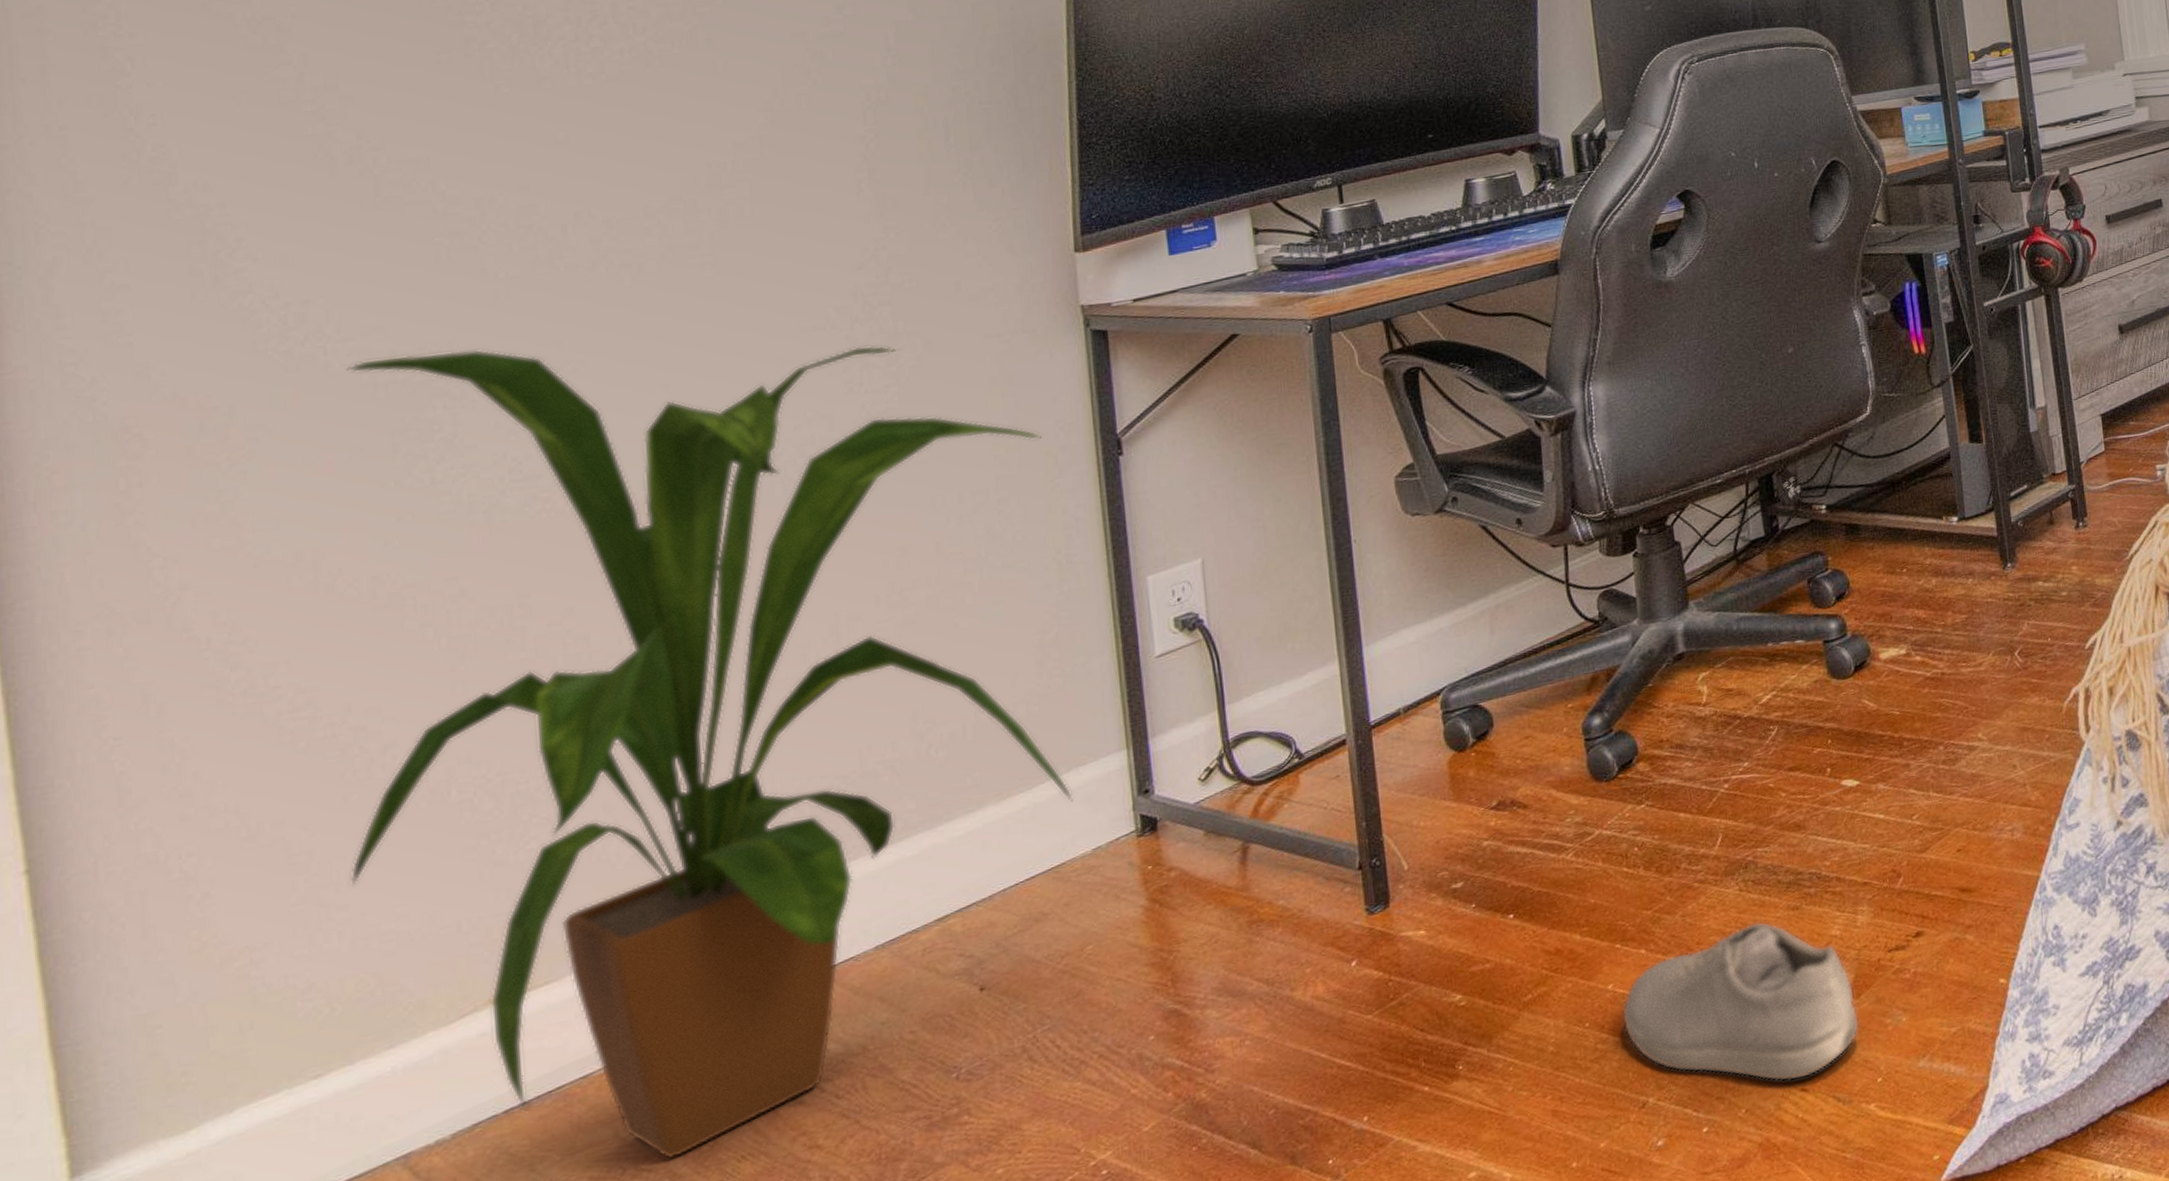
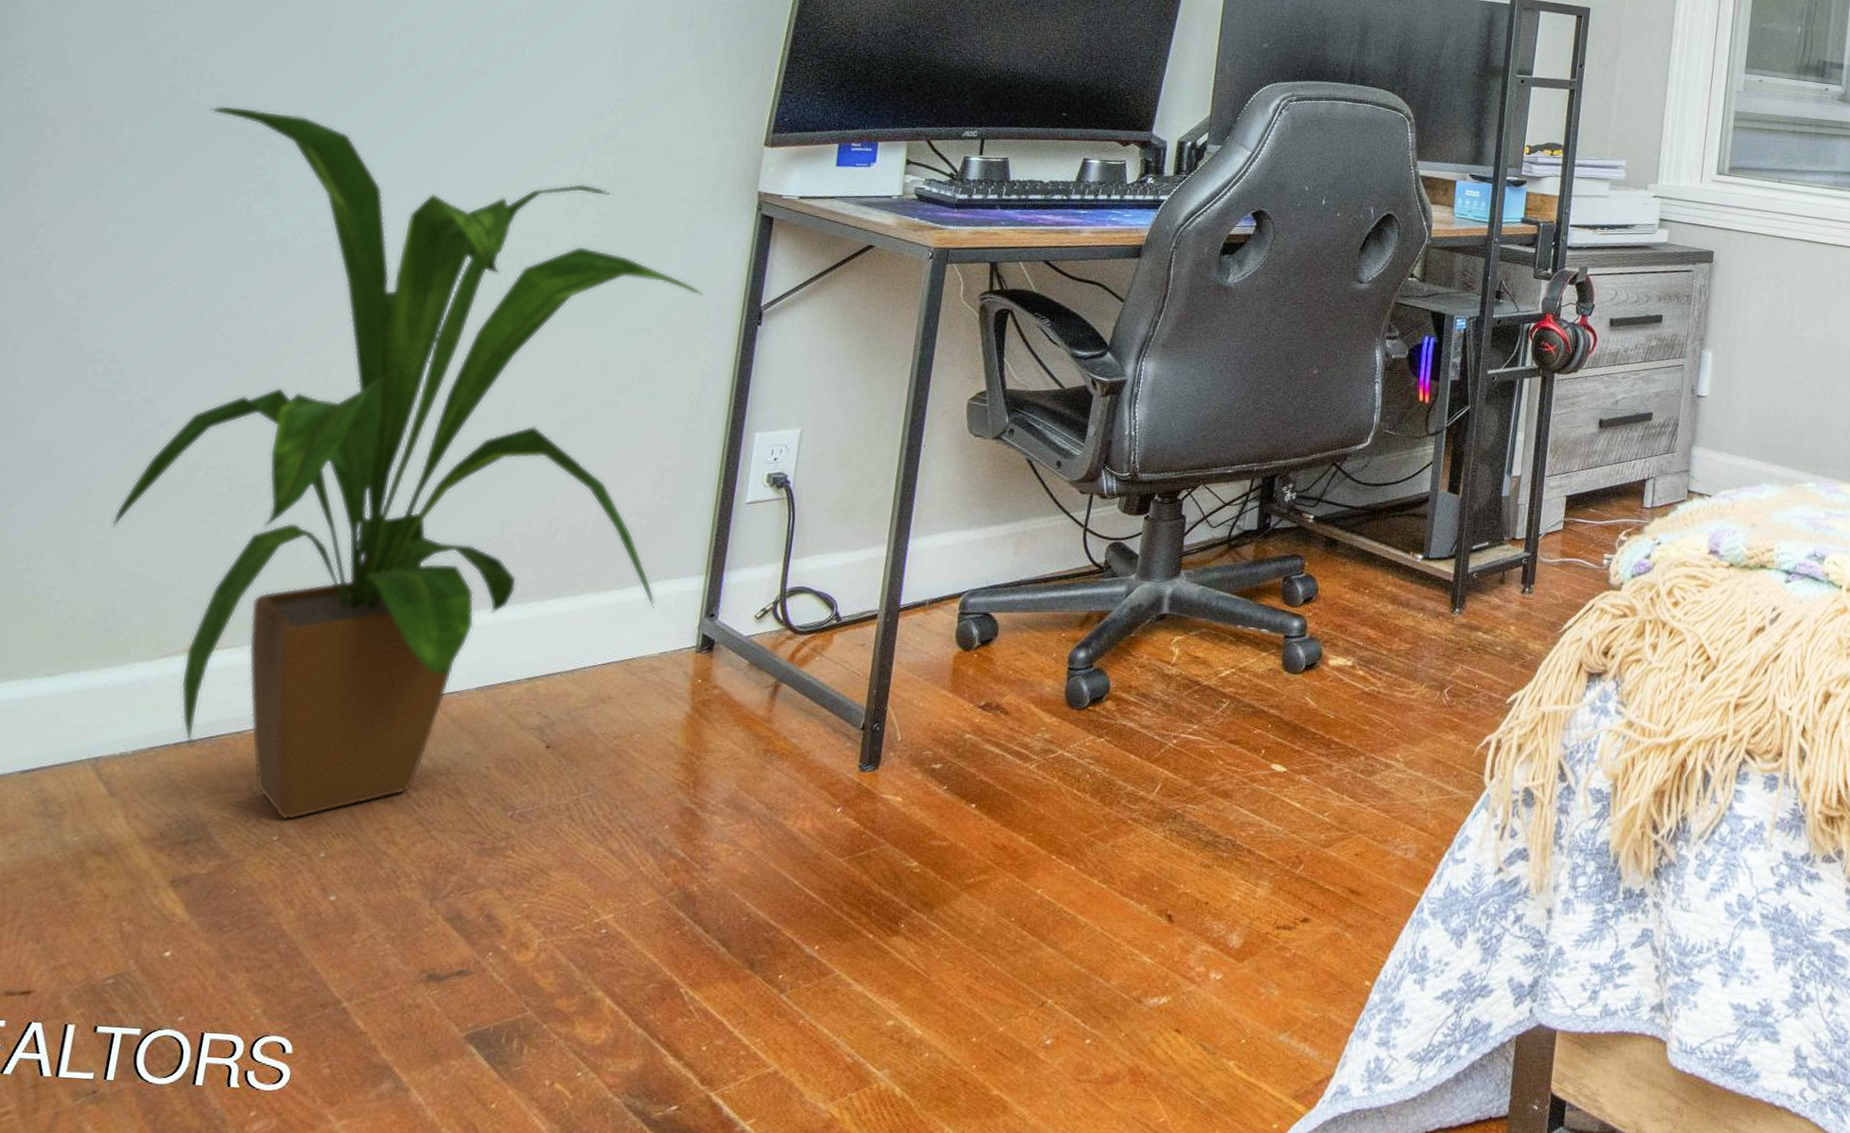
shoe: present [1621,921,1860,1082] -> none [1041,869,1240,1021]

